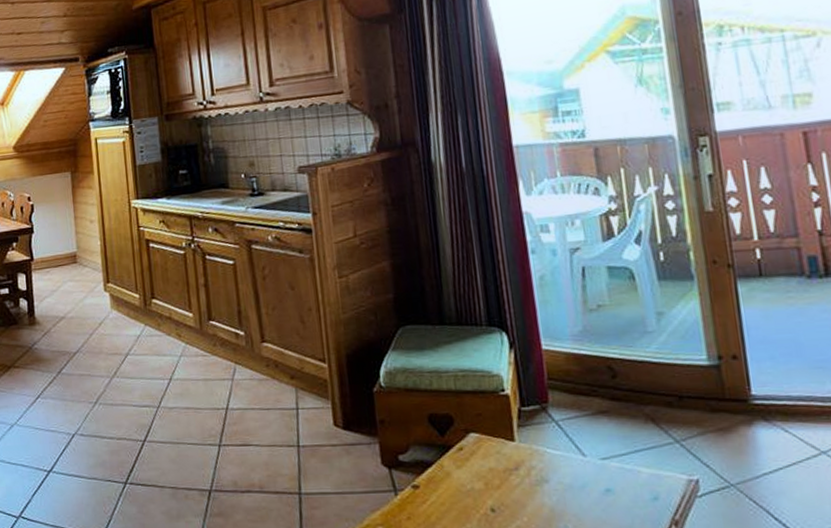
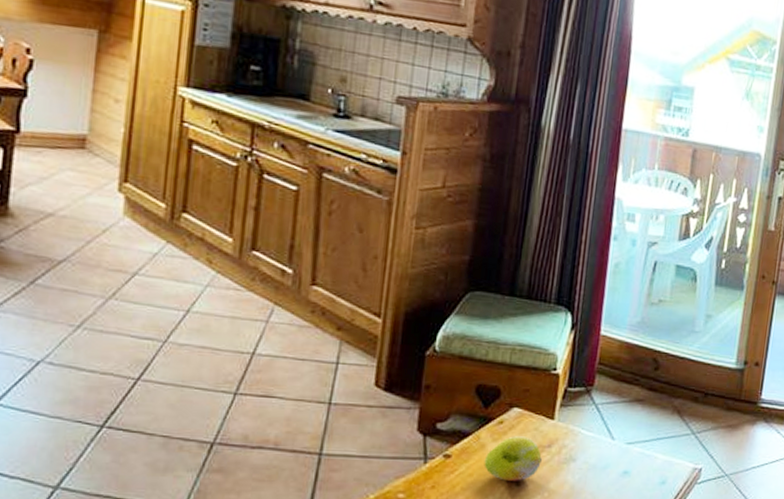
fruit: none [452,461,513,507] -> present [484,436,543,481]

